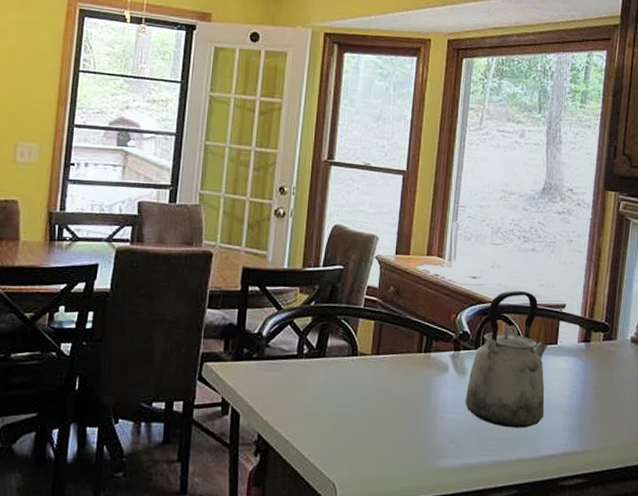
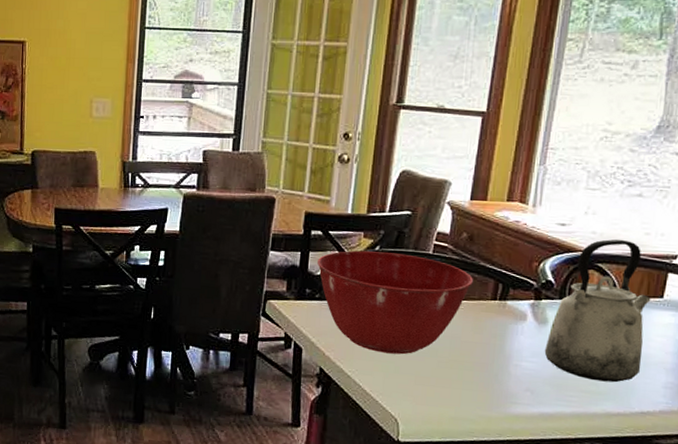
mixing bowl: none [255,306,401,414] -> present [317,250,473,355]

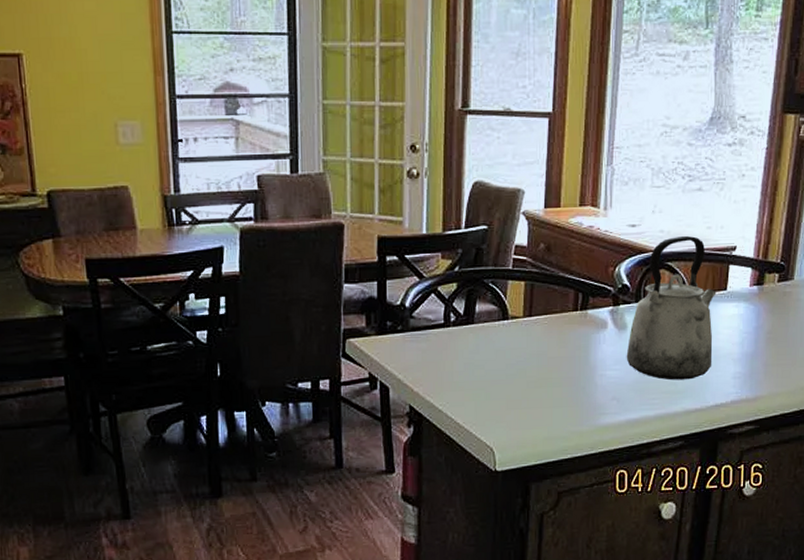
mixing bowl: present [317,250,473,355] -> none [396,272,554,381]

